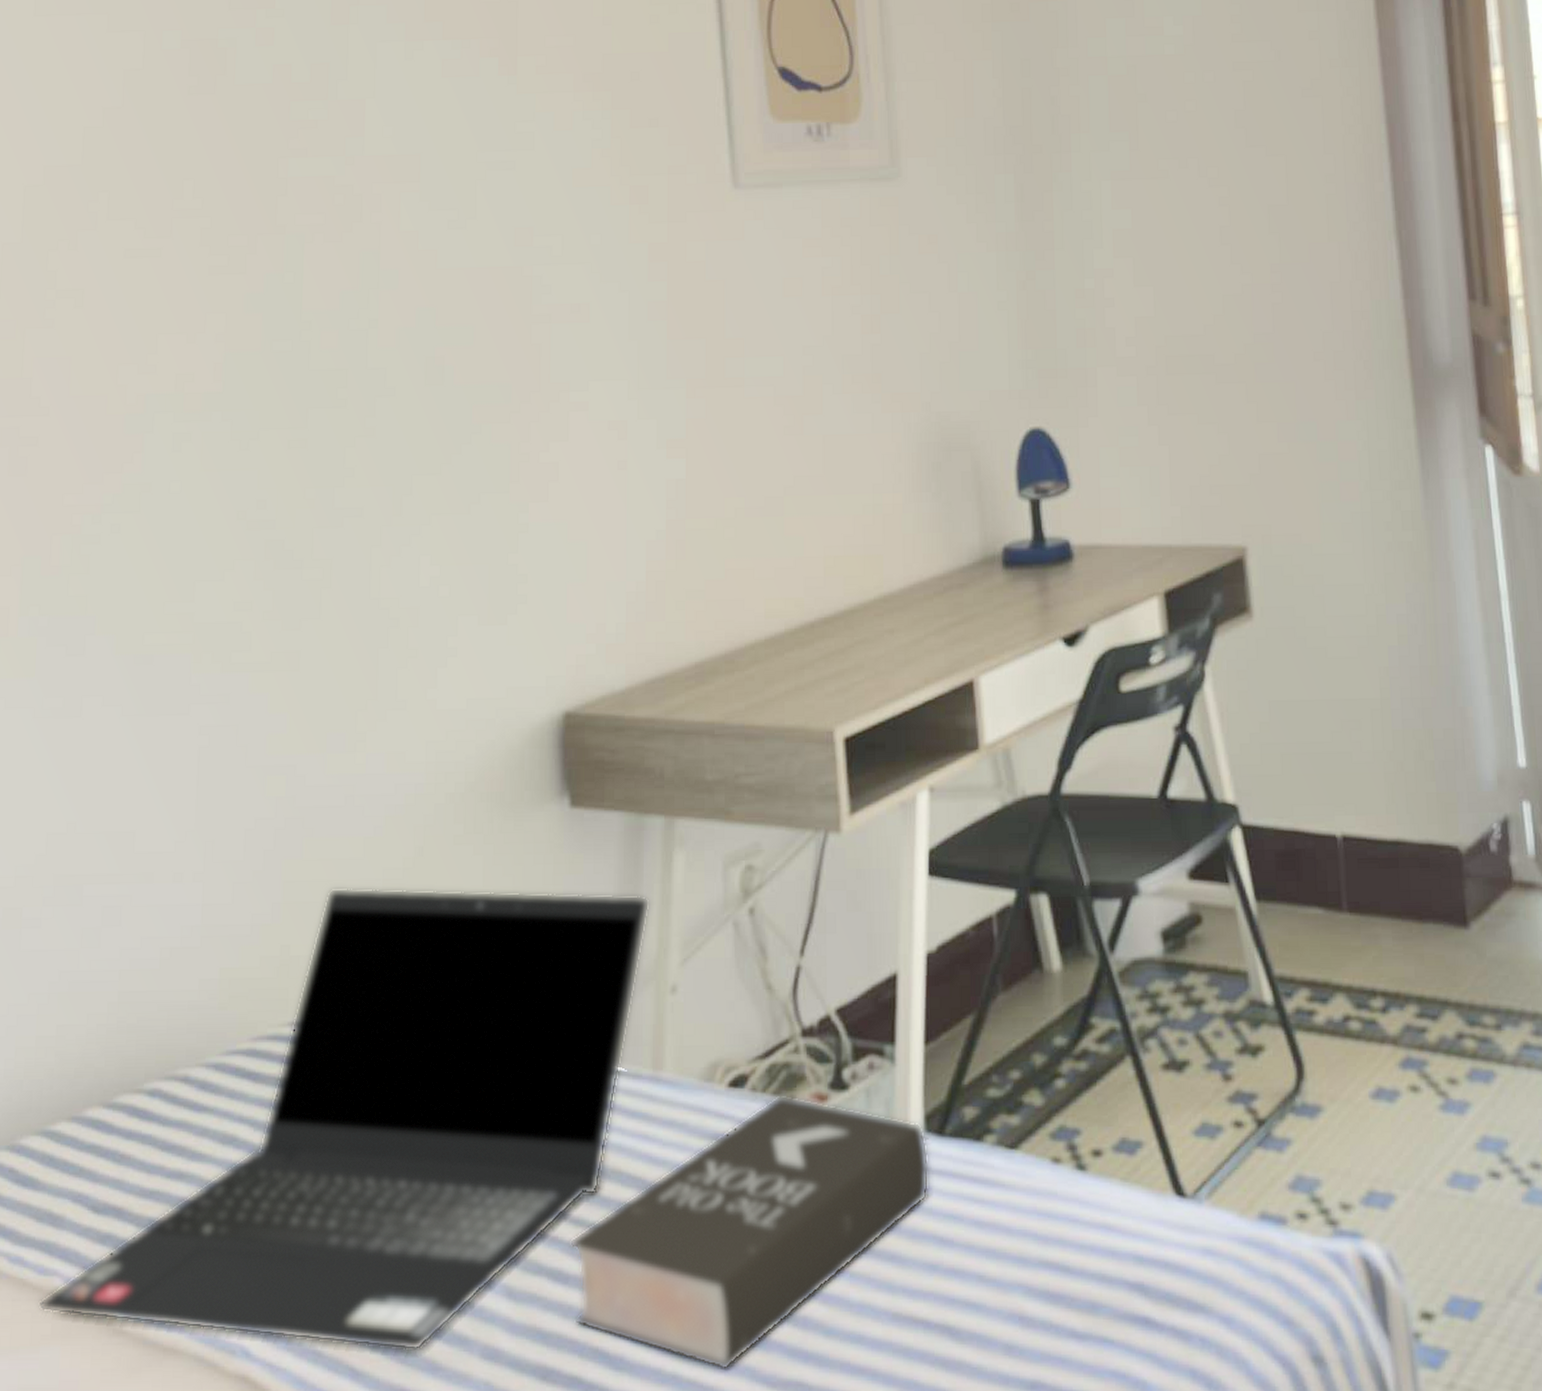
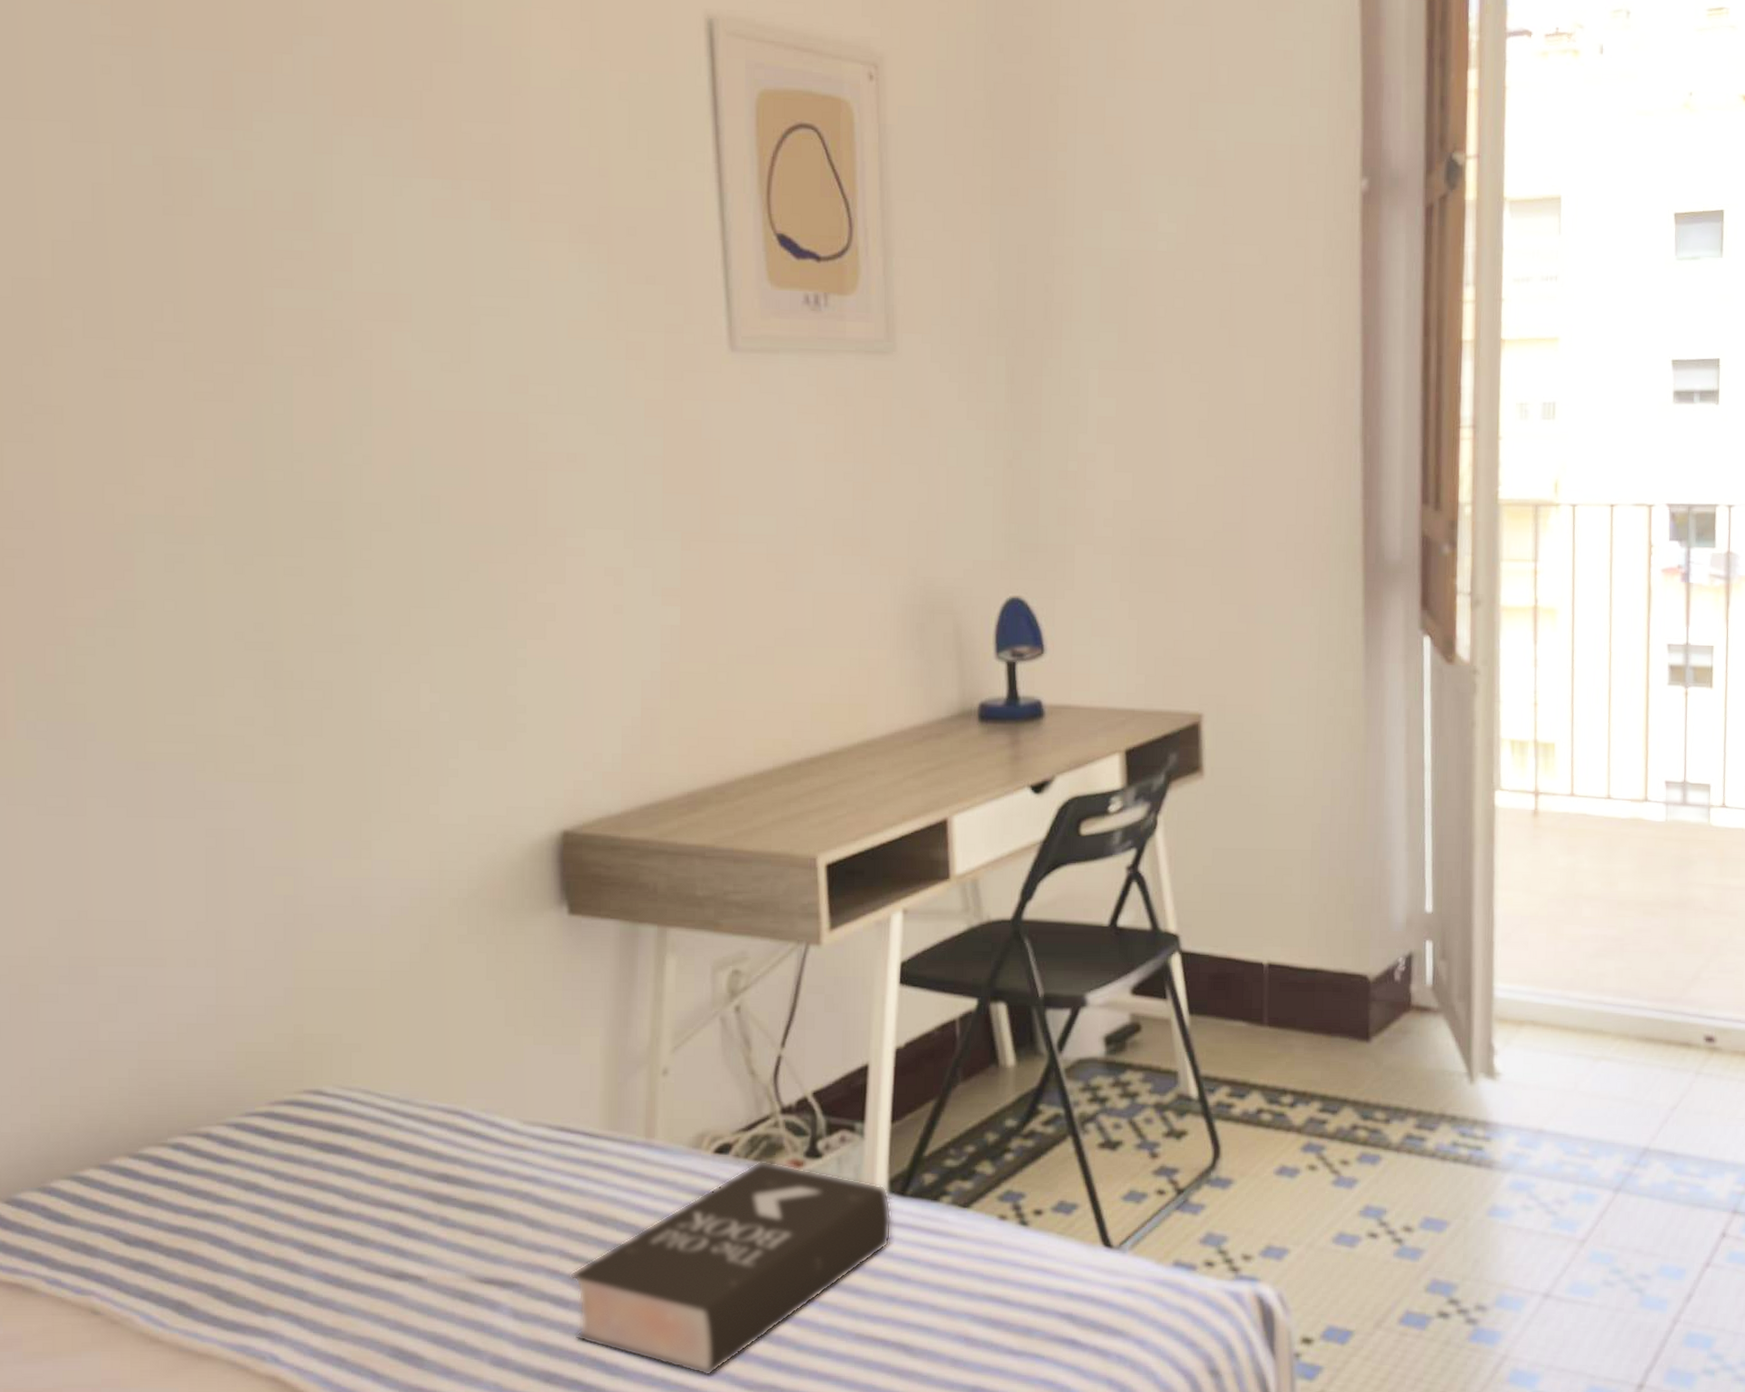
laptop computer: present [38,886,651,1352] -> none [77,975,645,1360]

